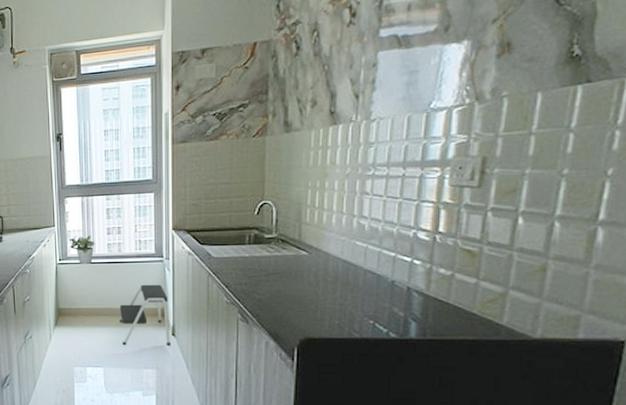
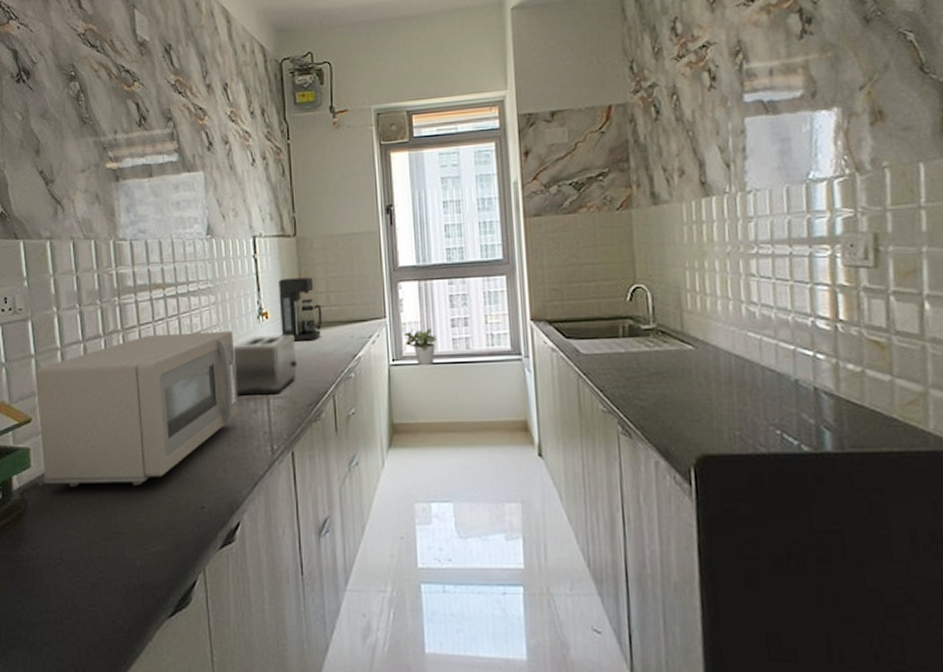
step stool: present [119,284,172,347] -> none [470,389,539,472]

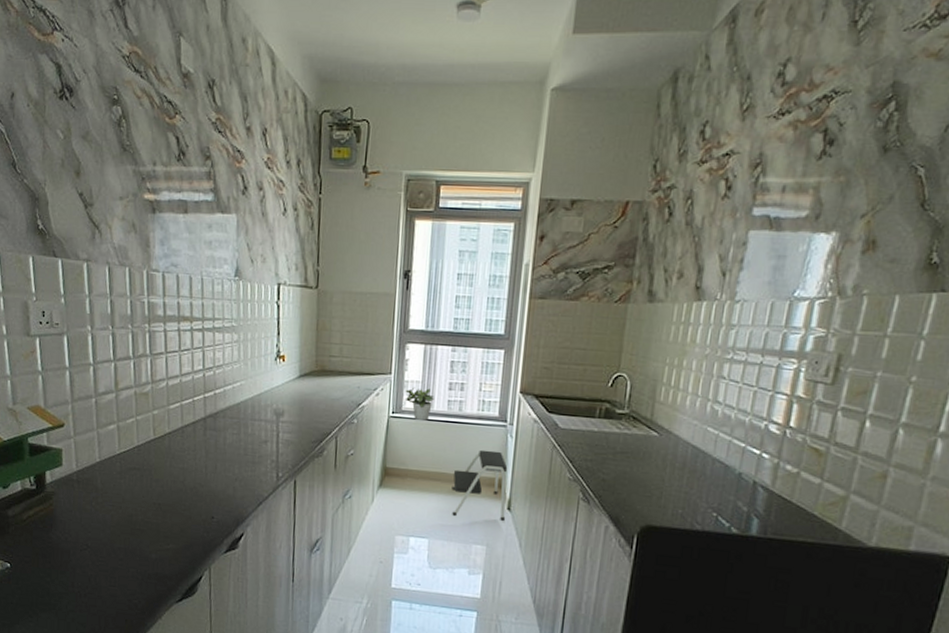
microwave: present [35,331,239,487] -> none [69,363,252,493]
toaster: present [232,334,298,396] -> none [249,375,308,430]
coffee maker: present [278,277,323,342] -> none [295,326,335,387]
step stool: none [470,389,539,472] -> present [451,449,508,522]

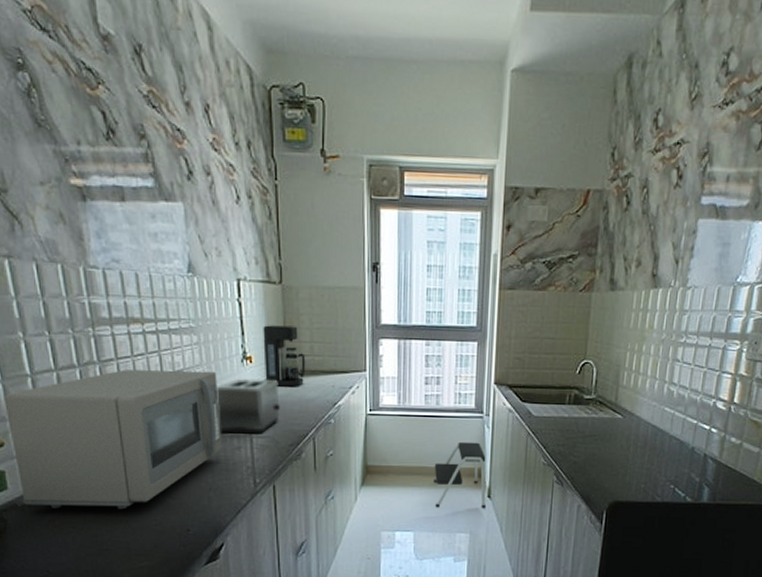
microwave: none [69,363,252,493] -> present [4,370,223,510]
toaster: none [249,375,308,430] -> present [216,378,281,434]
coffee maker: none [295,326,335,387] -> present [263,325,306,387]
potted plant: present [405,387,434,421] -> none [381,383,411,416]

